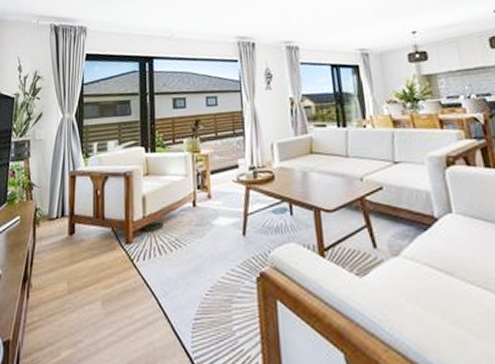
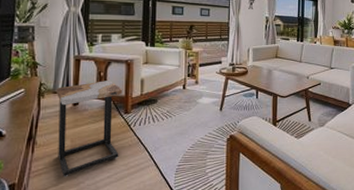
side table: none [52,200,123,333] -> present [57,81,123,177]

